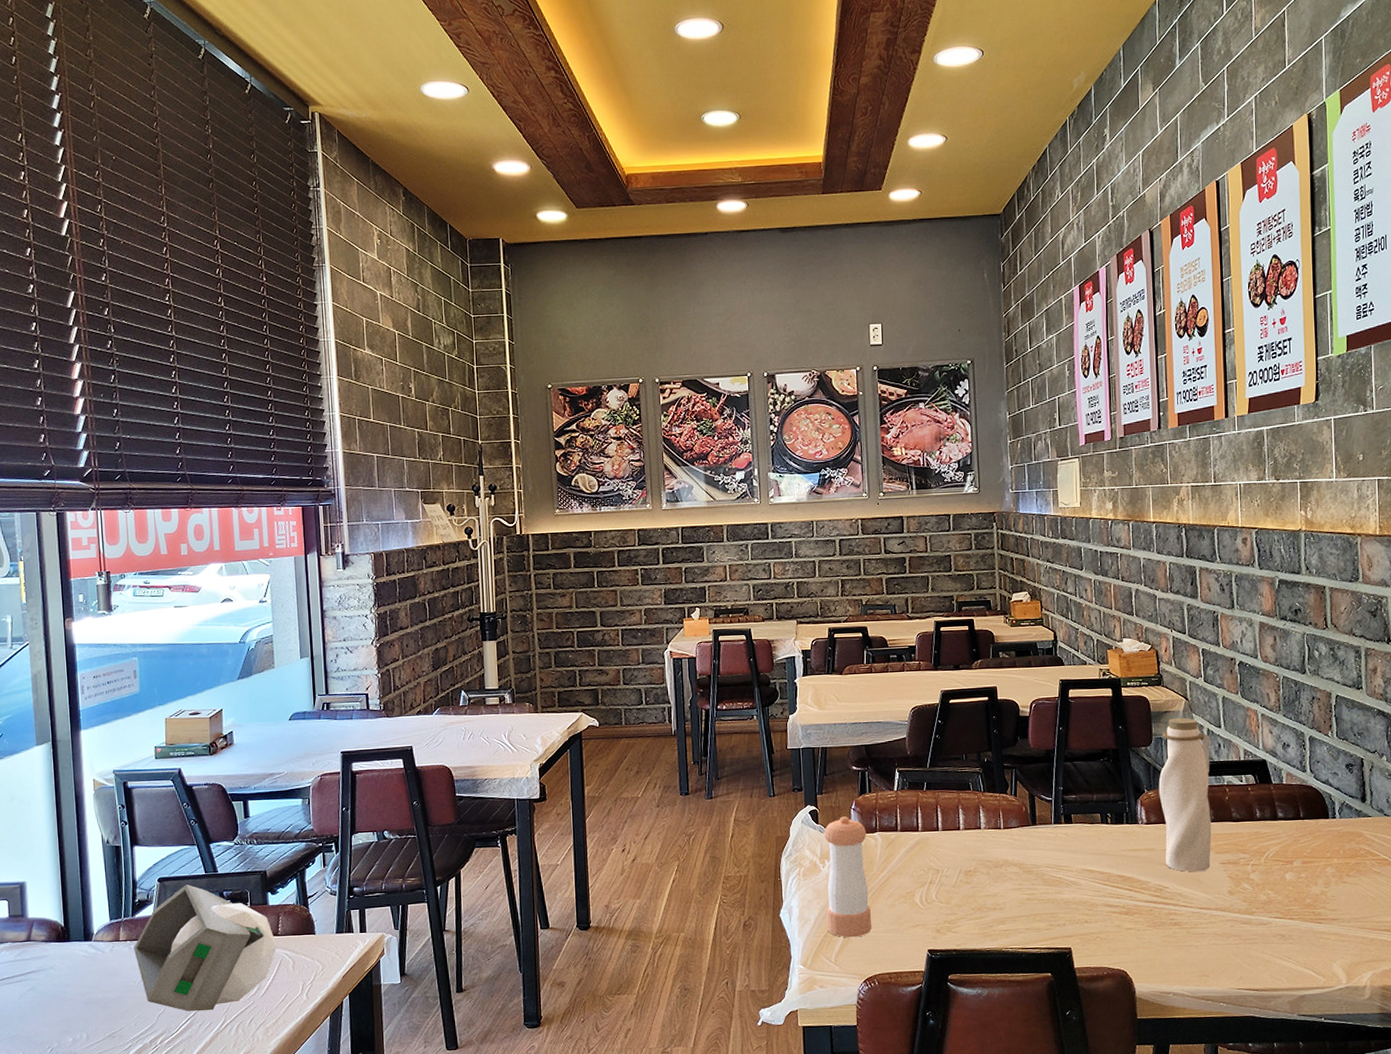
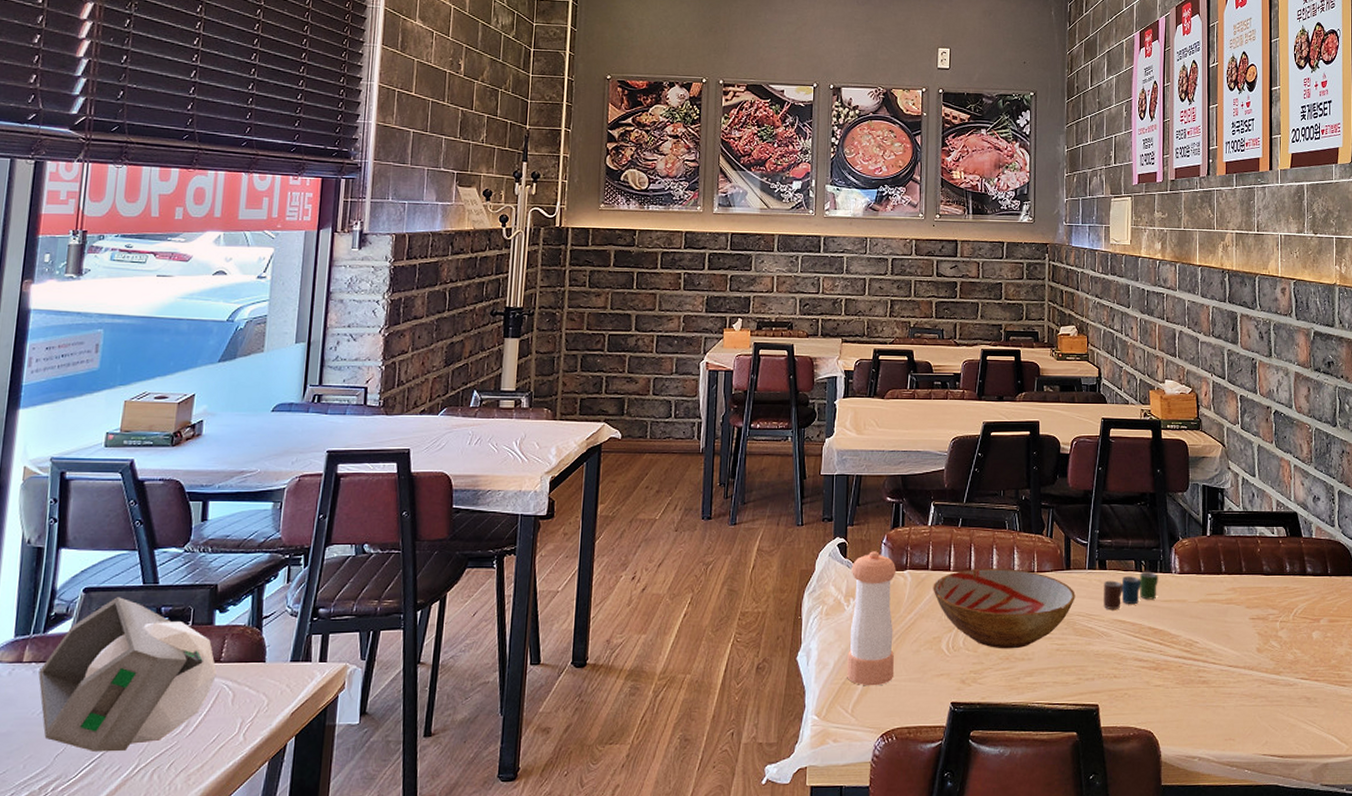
bowl: none [903,826,1043,901] -> present [933,568,1076,649]
cup: none [1070,823,1125,860] -> present [1104,571,1158,609]
water bottle: present [1158,717,1212,872] -> none [1193,464,1245,627]

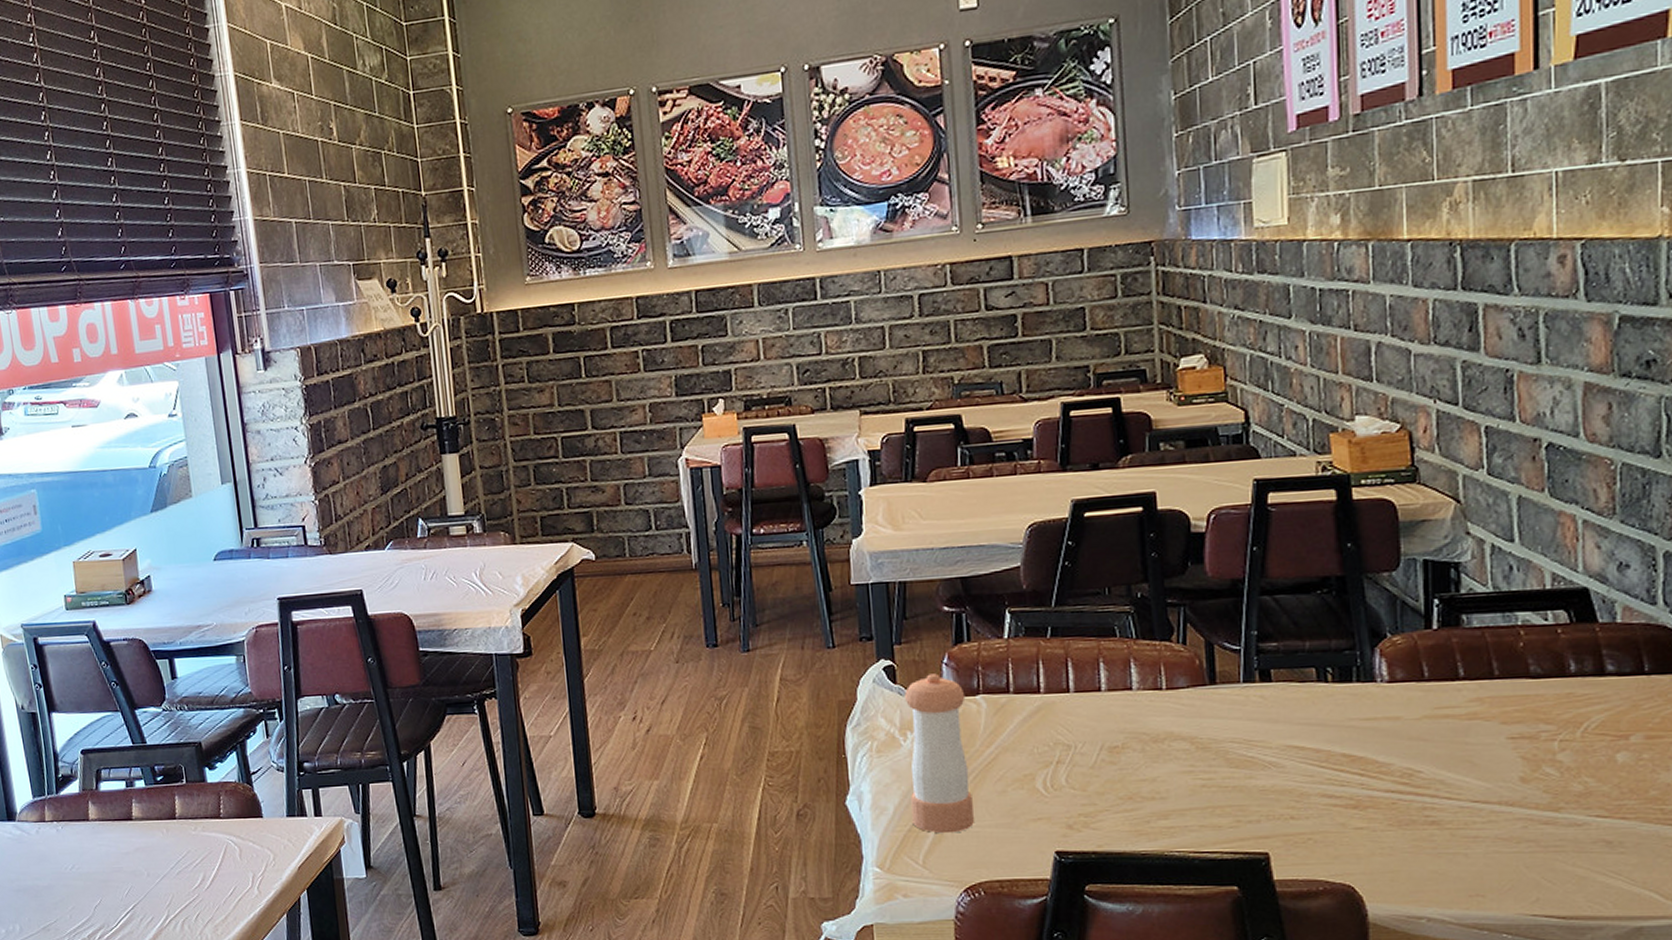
projector: present [38,597,217,753] -> none [61,757,220,904]
bowl: present [933,568,1076,649] -> none [1017,686,1226,787]
cup: present [1104,571,1158,609] -> none [1269,681,1355,733]

